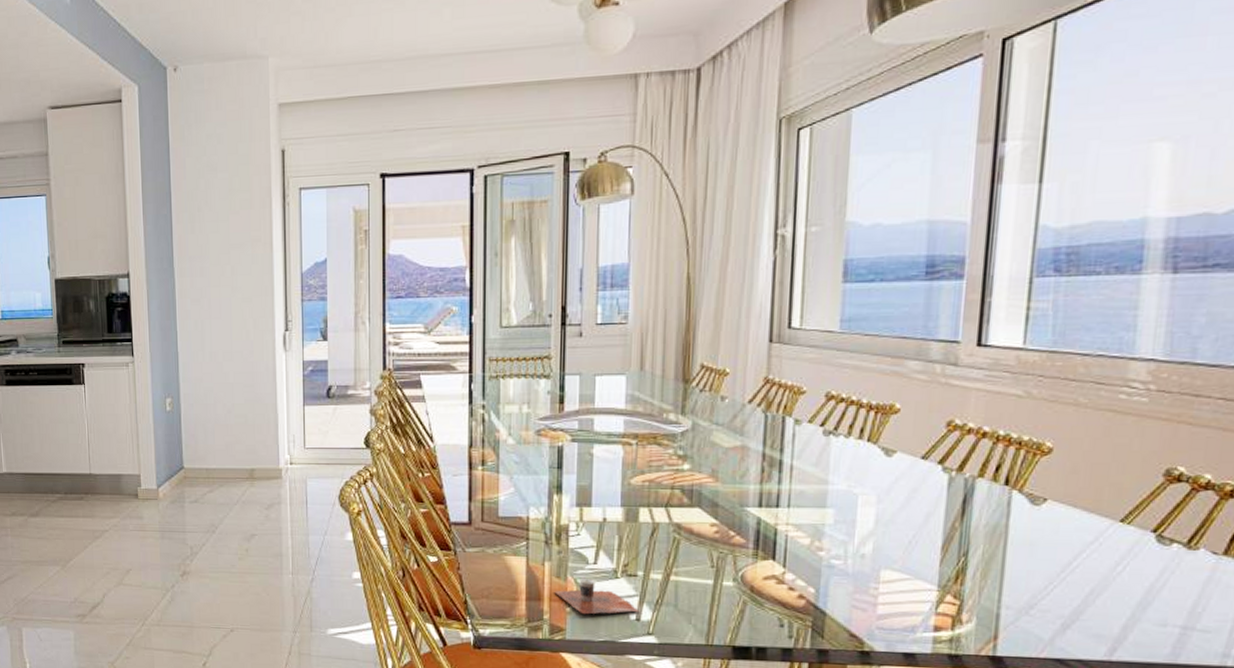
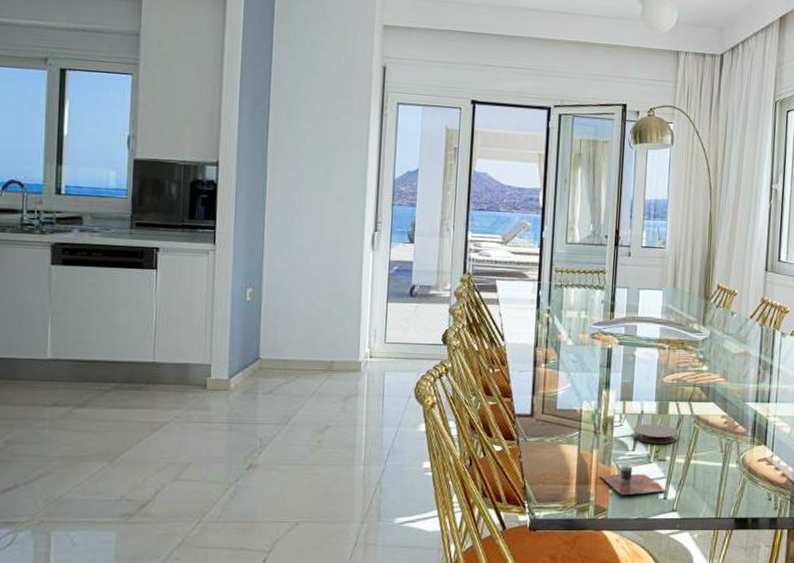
coaster: none [594,533,652,556] -> present [633,423,678,444]

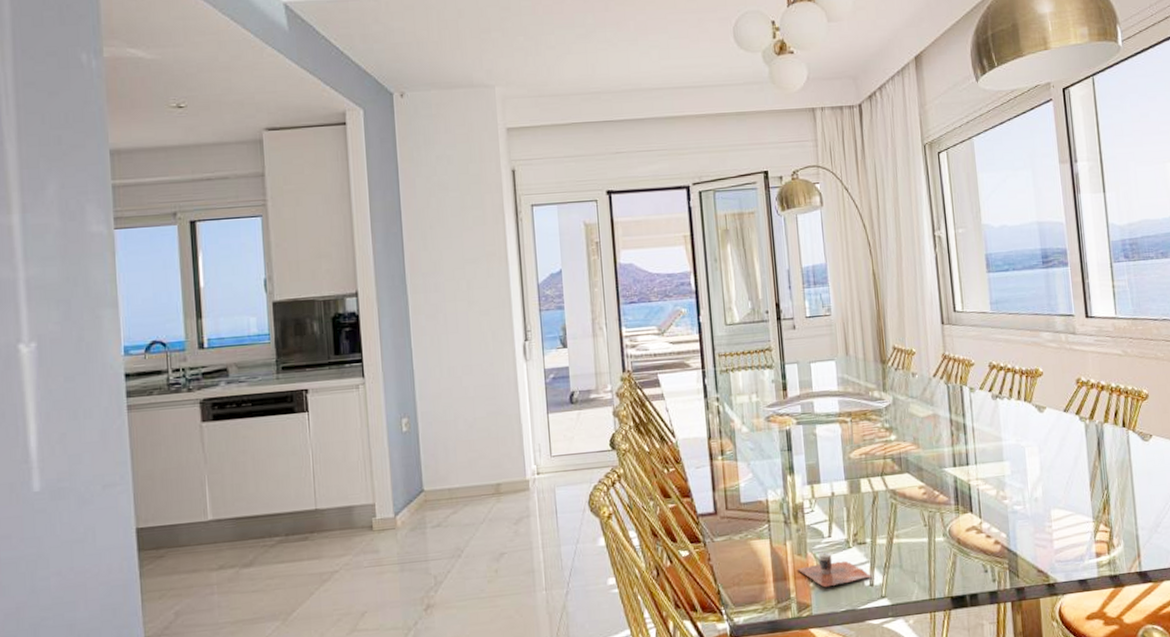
coaster: present [633,423,678,444] -> none [826,504,875,527]

